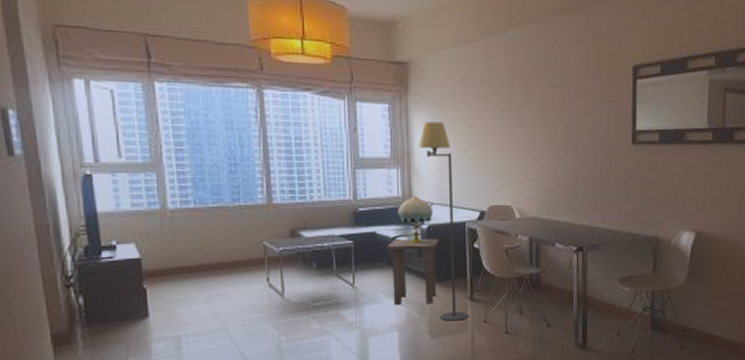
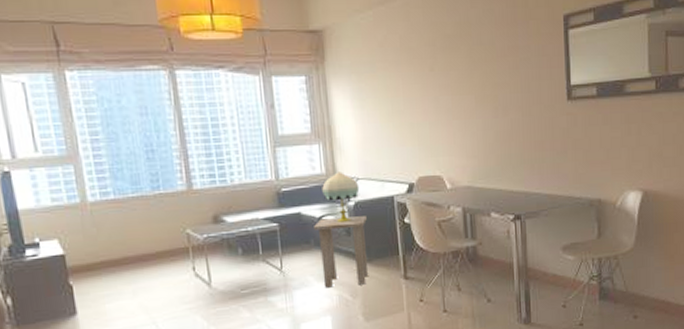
floor lamp: present [418,121,469,321] -> none [339,91,404,302]

